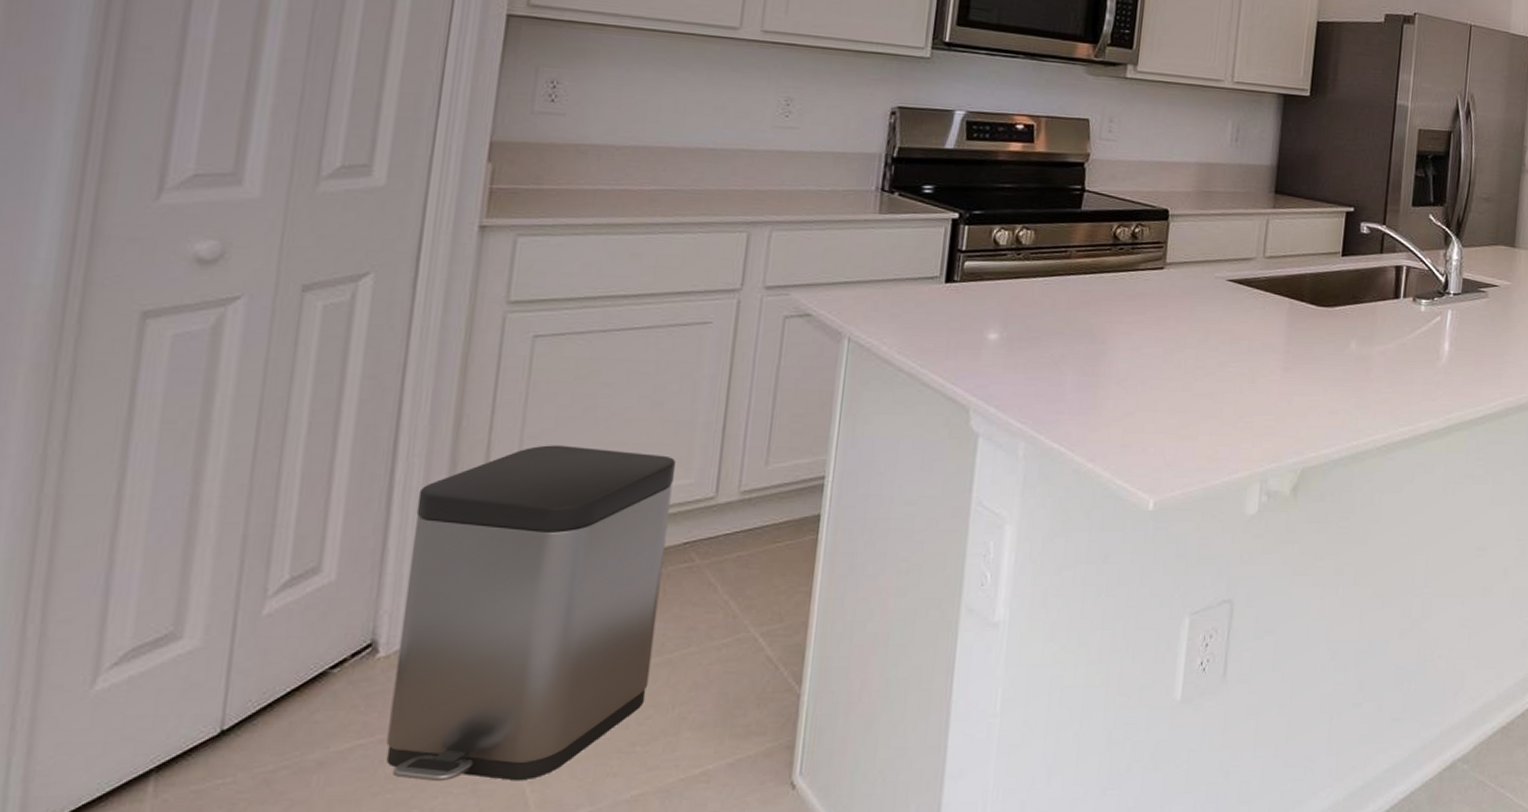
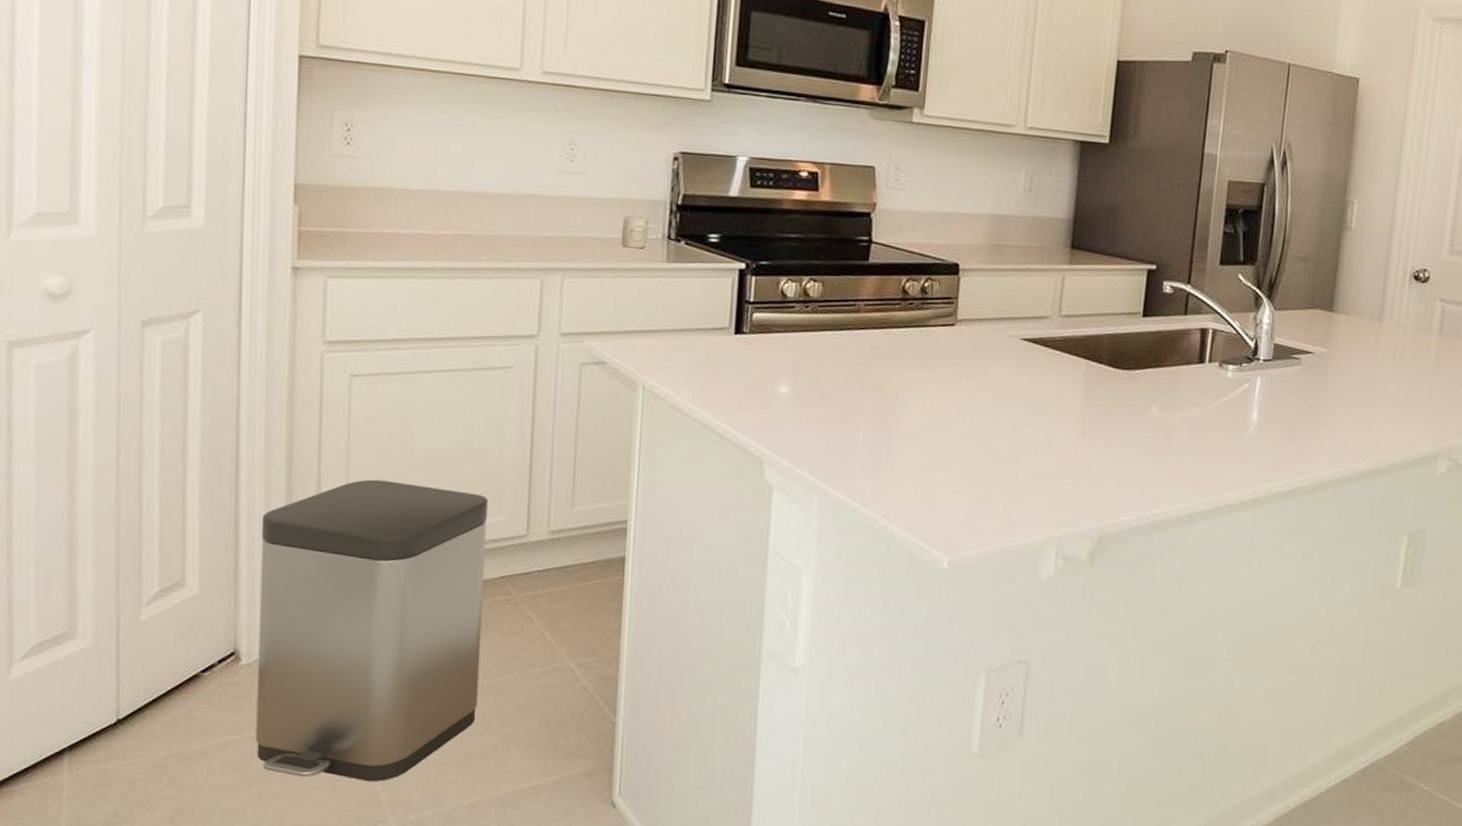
mug: none [833,167,873,201] -> present [621,214,659,249]

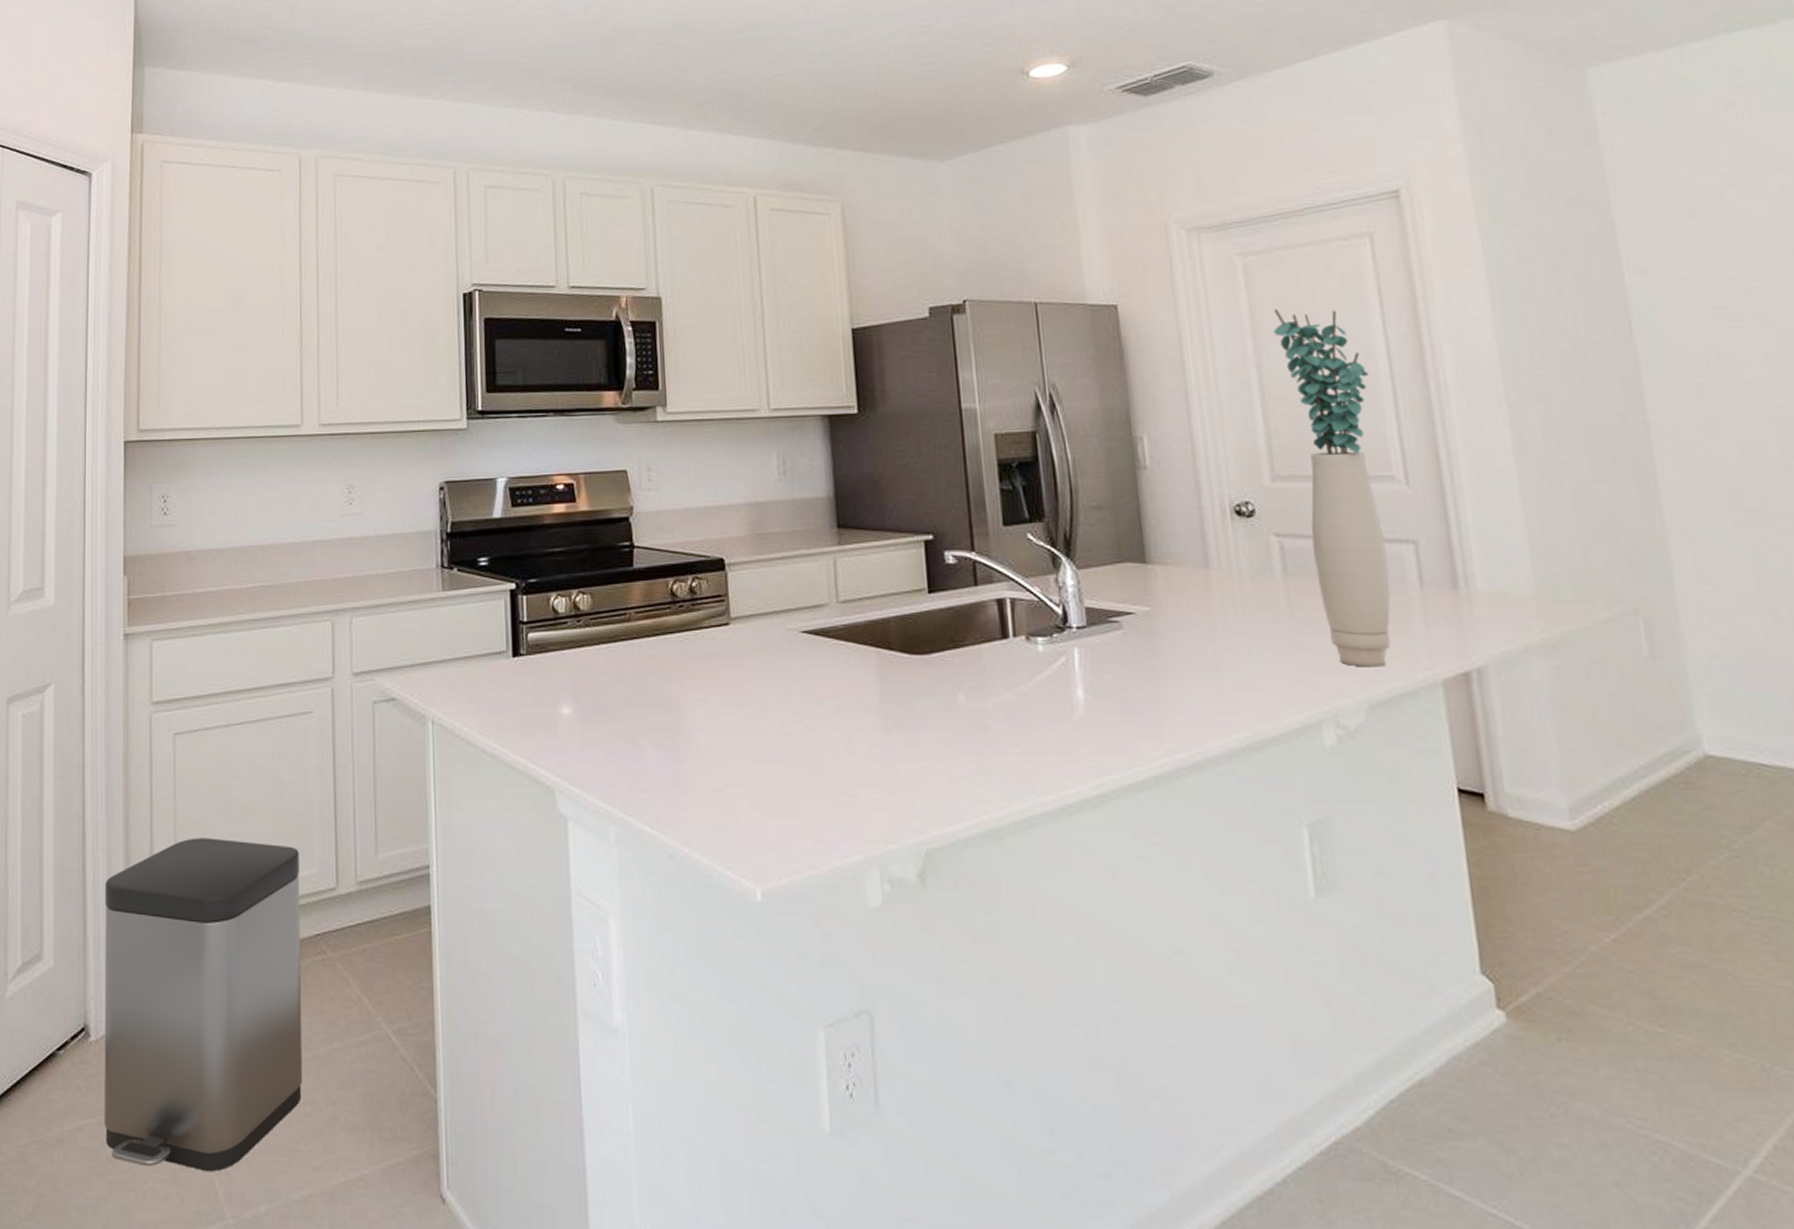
mug: present [621,214,659,249] -> none [399,548,433,581]

